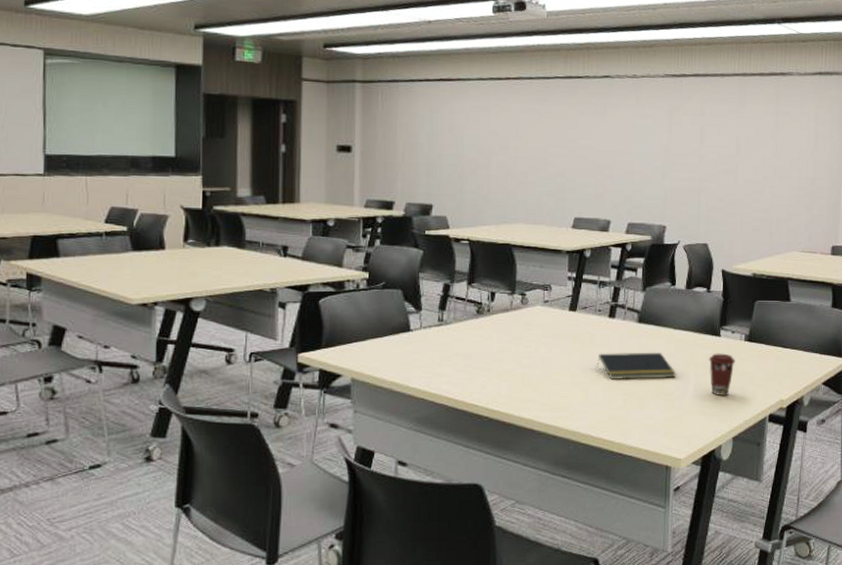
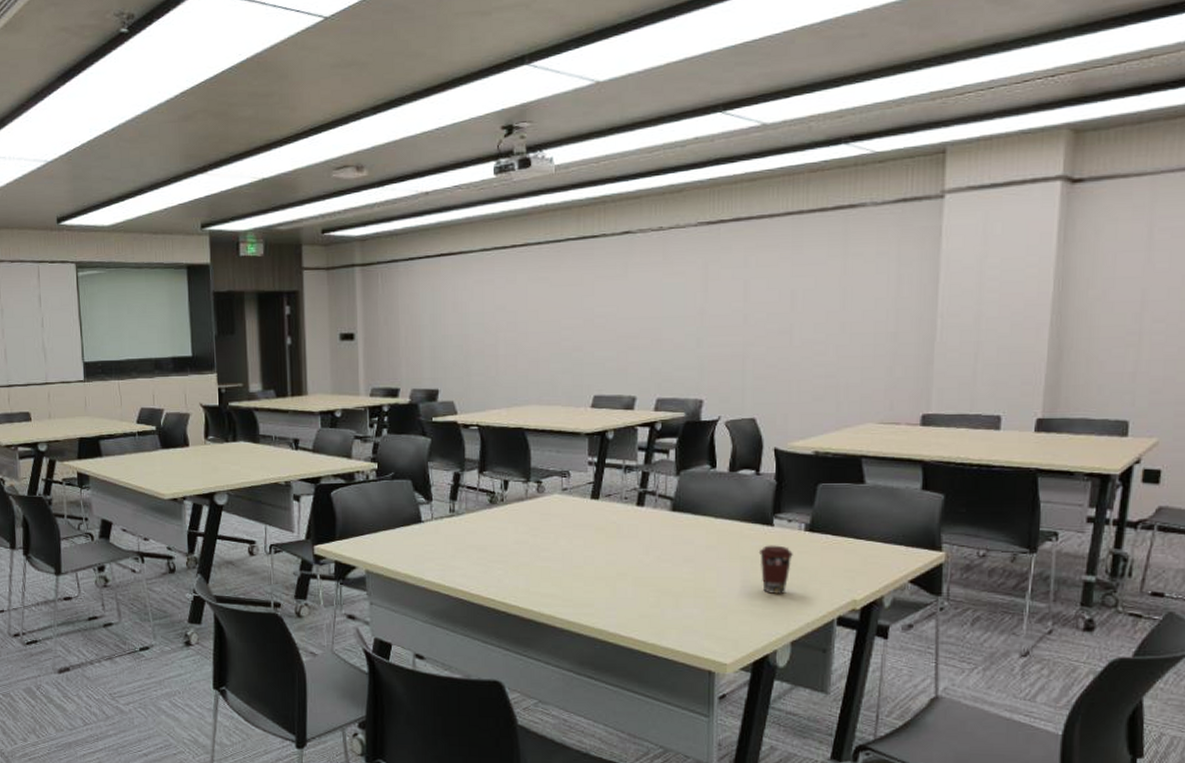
notepad: present [597,352,677,381] -> none [625,544,720,575]

